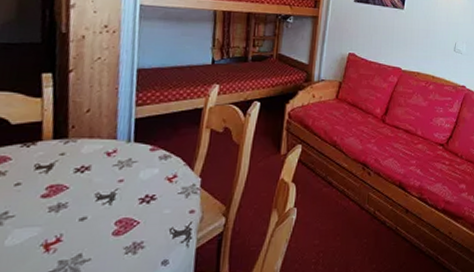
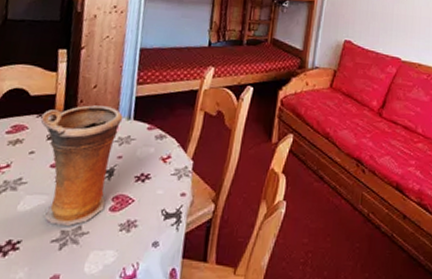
vase: none [25,130,122,256] -> present [40,105,123,226]

